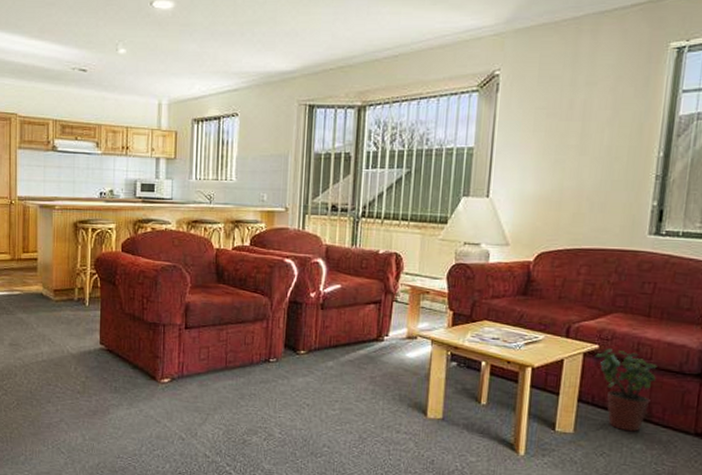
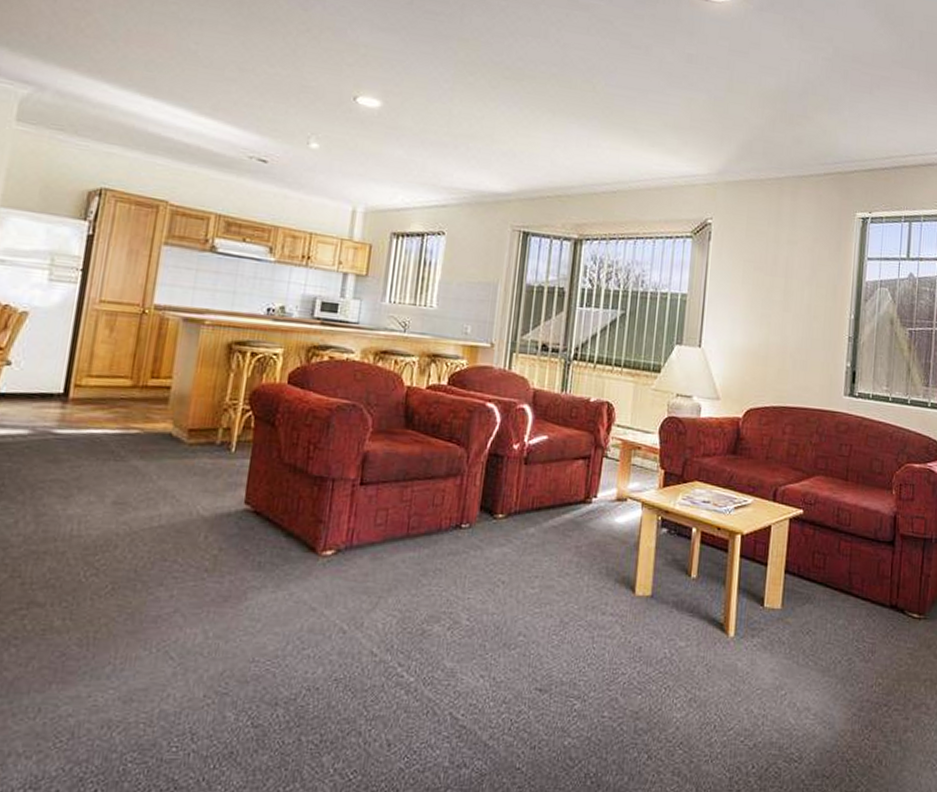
potted plant: present [595,349,657,432] -> none [800,514,855,606]

